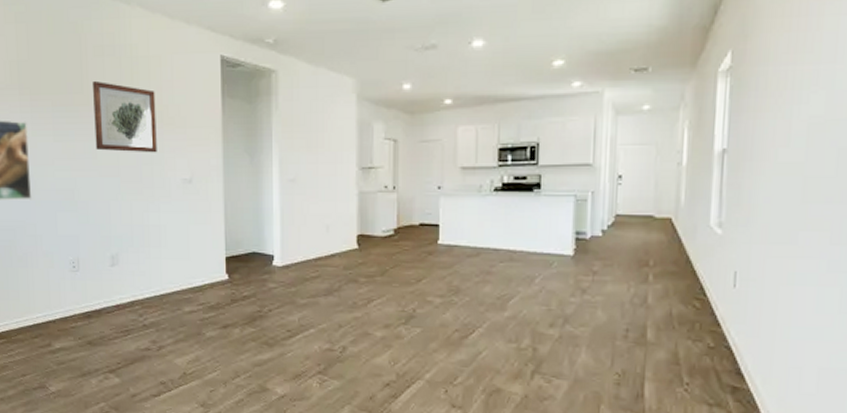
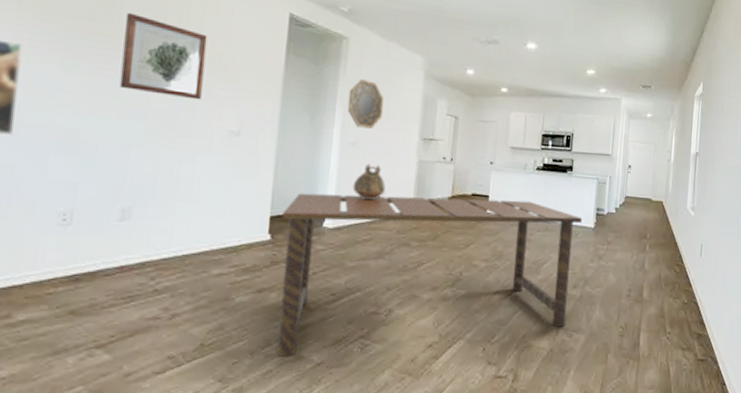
dining table: none [236,228,558,388] -> present [276,193,583,357]
home mirror: none [283,112,318,163] -> present [347,79,385,129]
ceramic vessel: none [296,199,328,237] -> present [352,163,386,200]

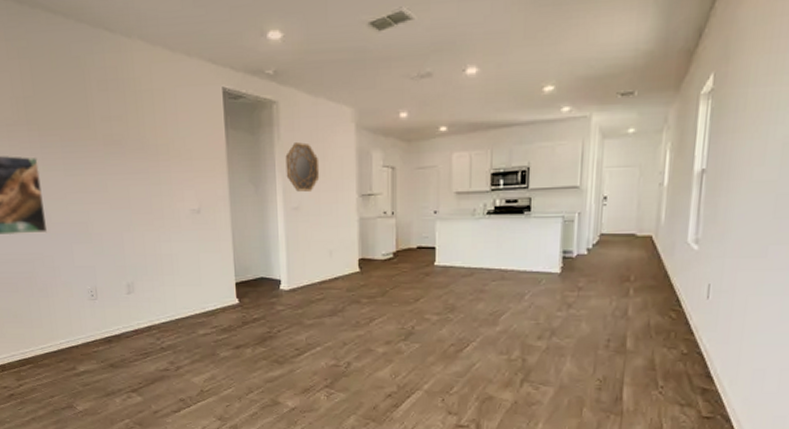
wall art: present [119,12,208,100] -> none [99,115,165,185]
dining table: present [276,193,583,357] -> none [245,249,546,402]
ceramic vessel: present [352,163,386,200] -> none [300,225,331,262]

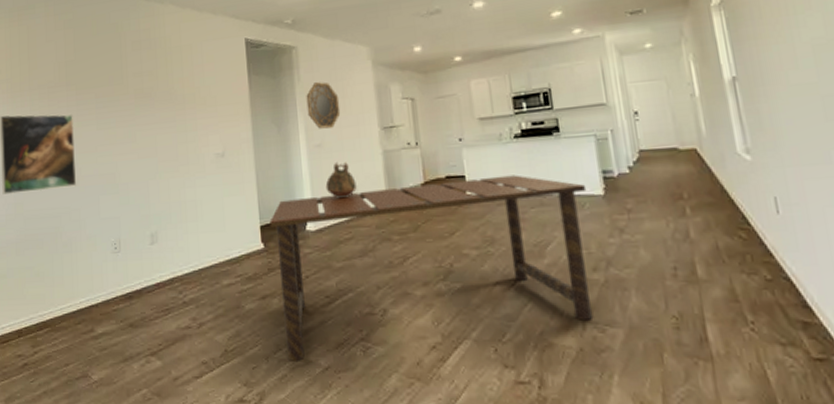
dining table: none [245,249,546,402] -> present [269,174,593,361]
ceramic vessel: none [300,225,331,262] -> present [325,161,357,199]

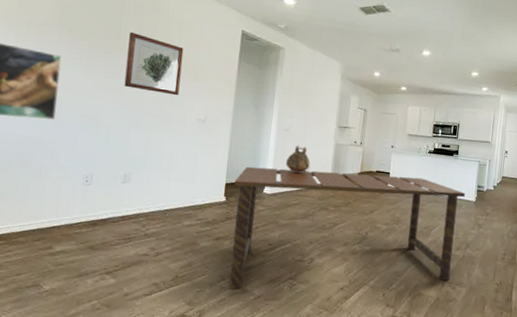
wall art: none [132,71,191,135] -> present [124,31,184,96]
home mirror: present [306,82,341,129] -> none [282,80,311,118]

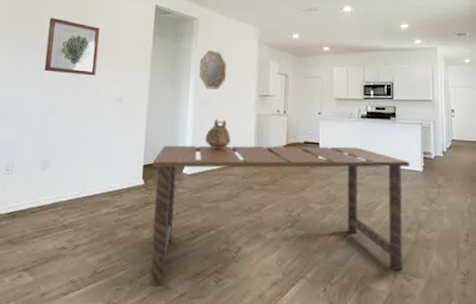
home mirror: none [282,80,311,118] -> present [199,50,227,90]

